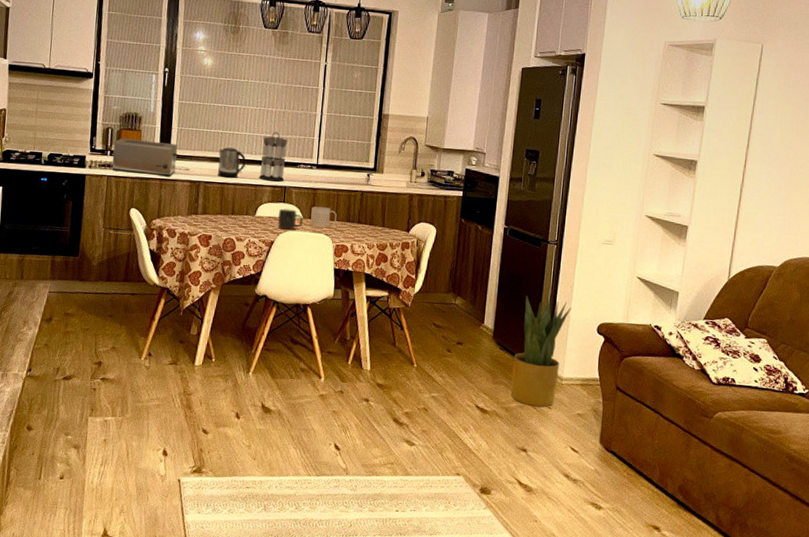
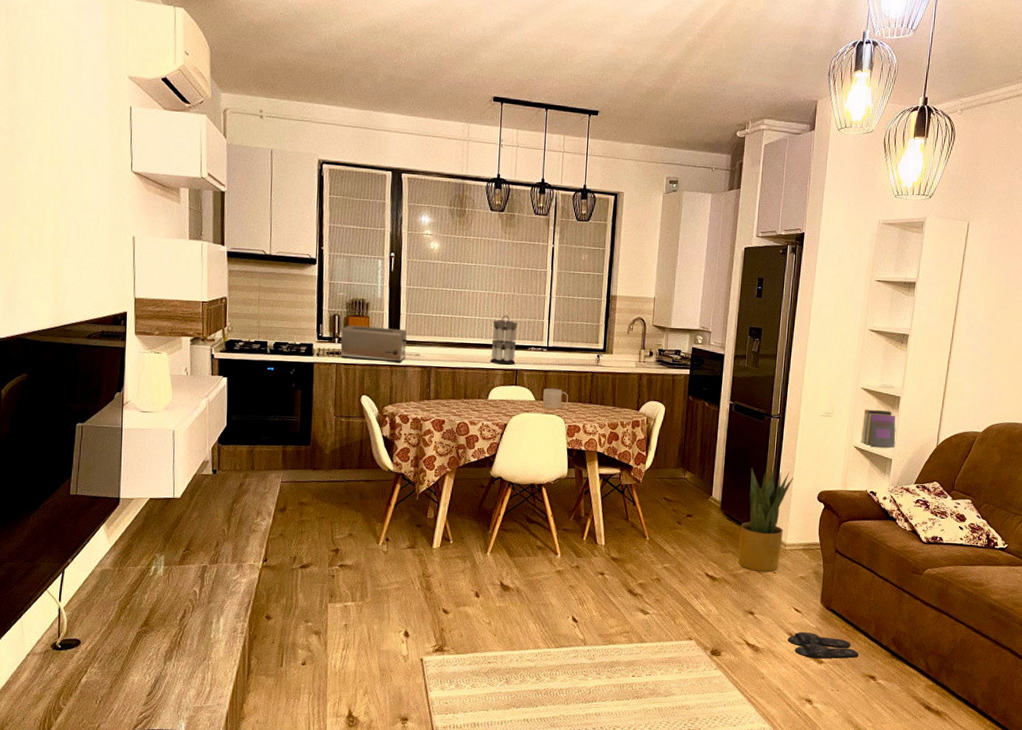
kettle: present [217,147,247,179] -> none [448,332,477,363]
mug: present [277,208,303,231] -> none [510,391,535,413]
slippers: none [563,473,641,505] -> present [787,631,859,659]
books: none [644,238,683,280] -> present [860,409,896,448]

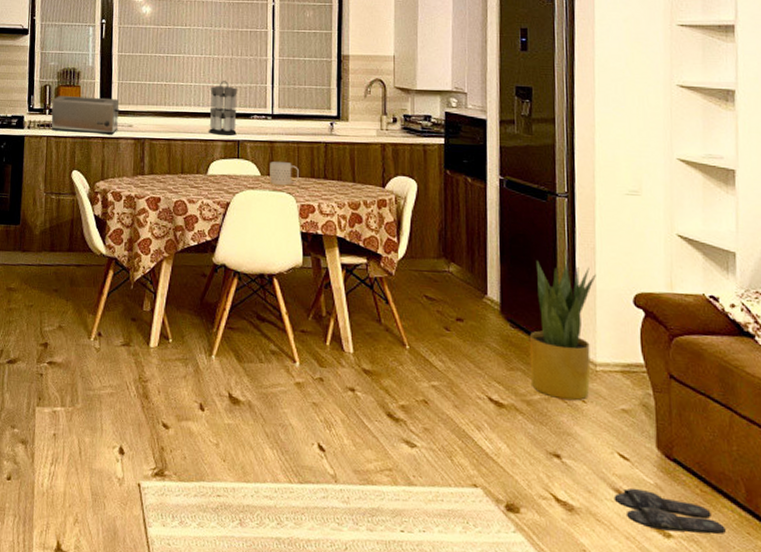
books: present [860,409,896,448] -> none [684,185,738,237]

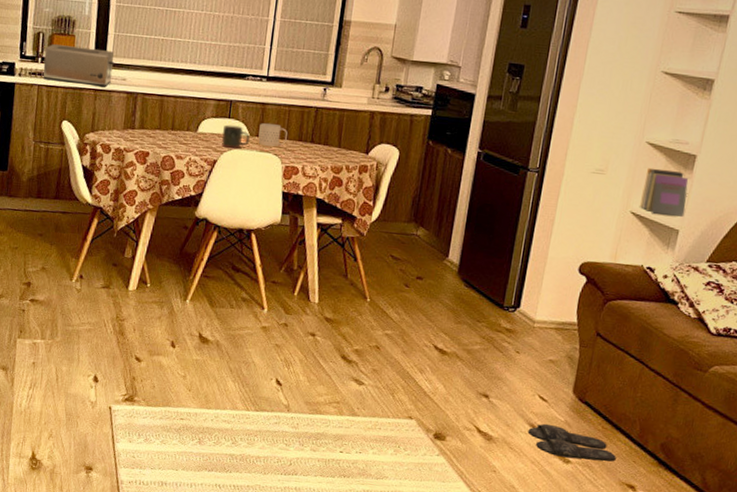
spice rack: present [209,81,237,135] -> none [202,39,235,95]
mug: none [232,165,261,190] -> present [221,124,250,149]
planter: present [529,260,596,401] -> none [475,228,550,351]
books: none [684,185,738,237] -> present [639,167,689,217]

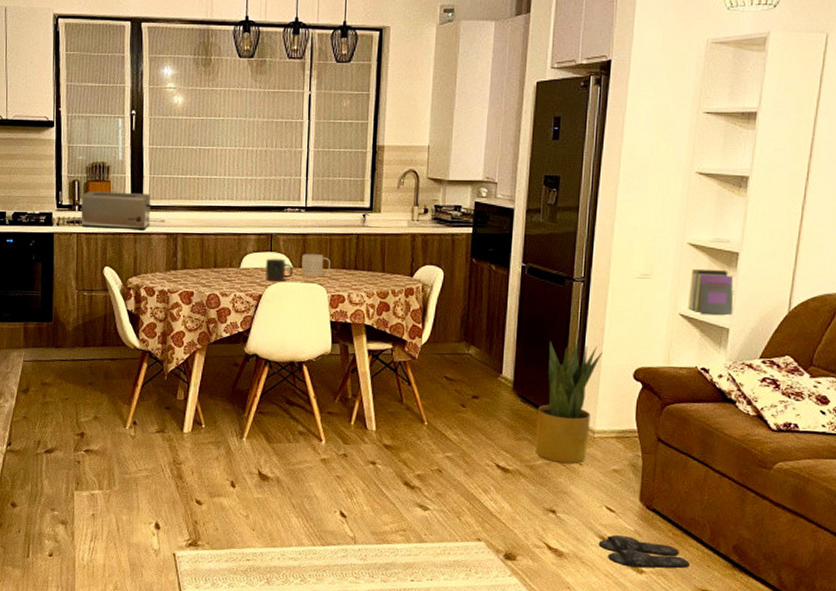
planter: none [475,228,550,351] -> present [535,341,602,464]

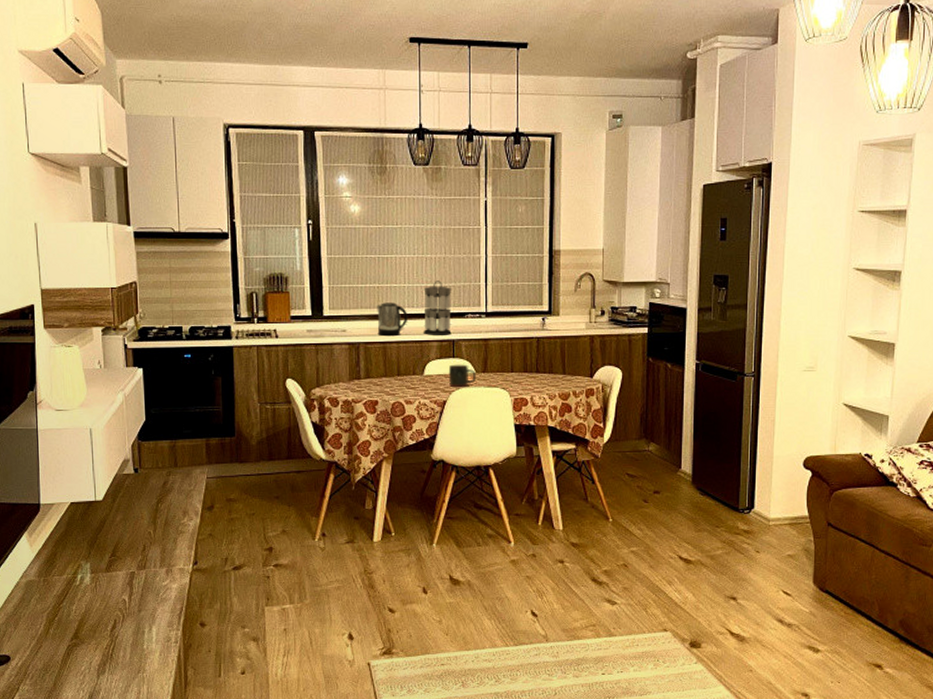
toaster: present [81,191,152,230] -> none [260,303,333,341]
kettle: none [195,194,227,229] -> present [377,302,409,337]
spice rack: none [242,173,271,229] -> present [424,281,452,335]
mug: present [302,254,330,277] -> none [484,359,512,382]
planter: present [535,341,602,464] -> none [715,435,774,552]
slippers: present [598,534,690,568] -> none [777,617,861,647]
books: present [687,268,734,315] -> none [850,360,892,403]

